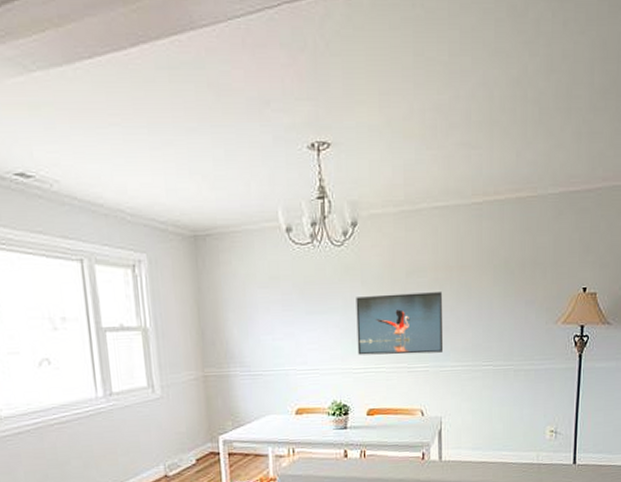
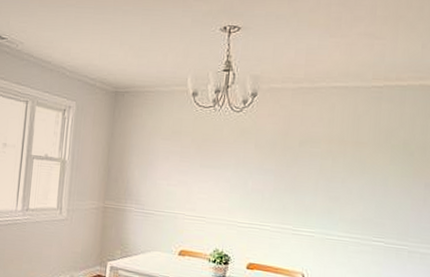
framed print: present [356,292,444,355] -> none [244,158,334,221]

